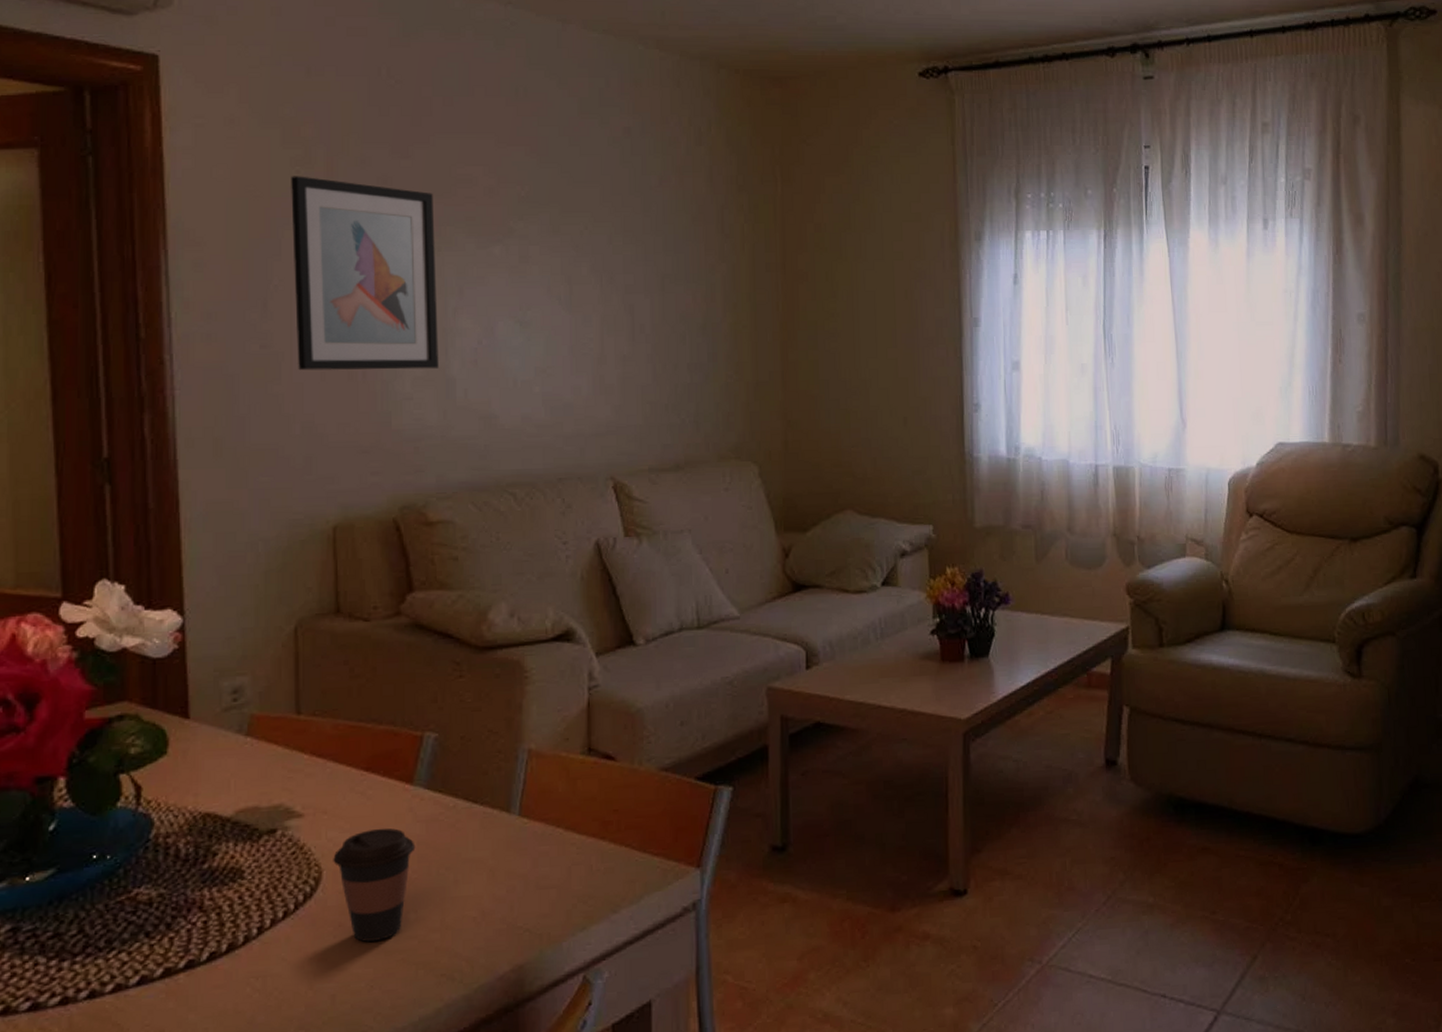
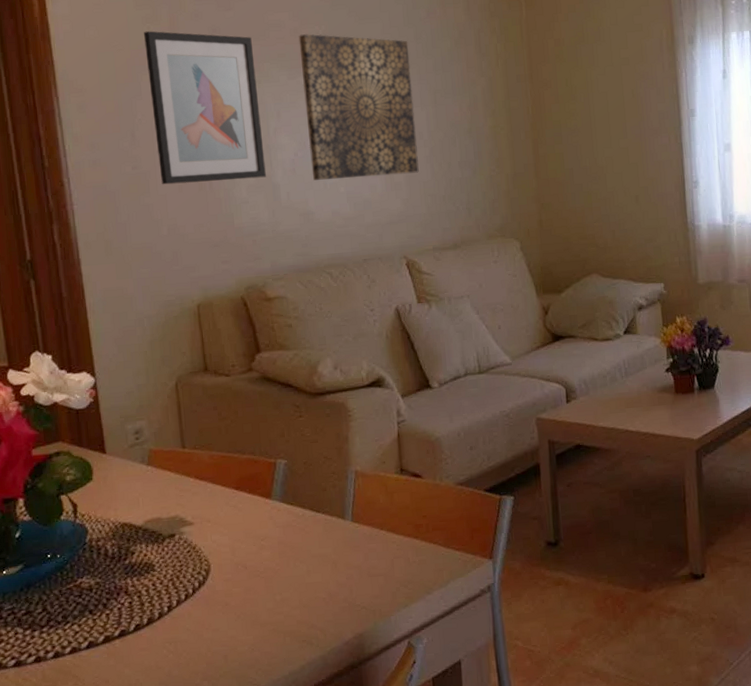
coffee cup: present [333,828,416,942] -> none [217,532,277,617]
wall art: none [494,193,637,376] -> present [298,33,419,180]

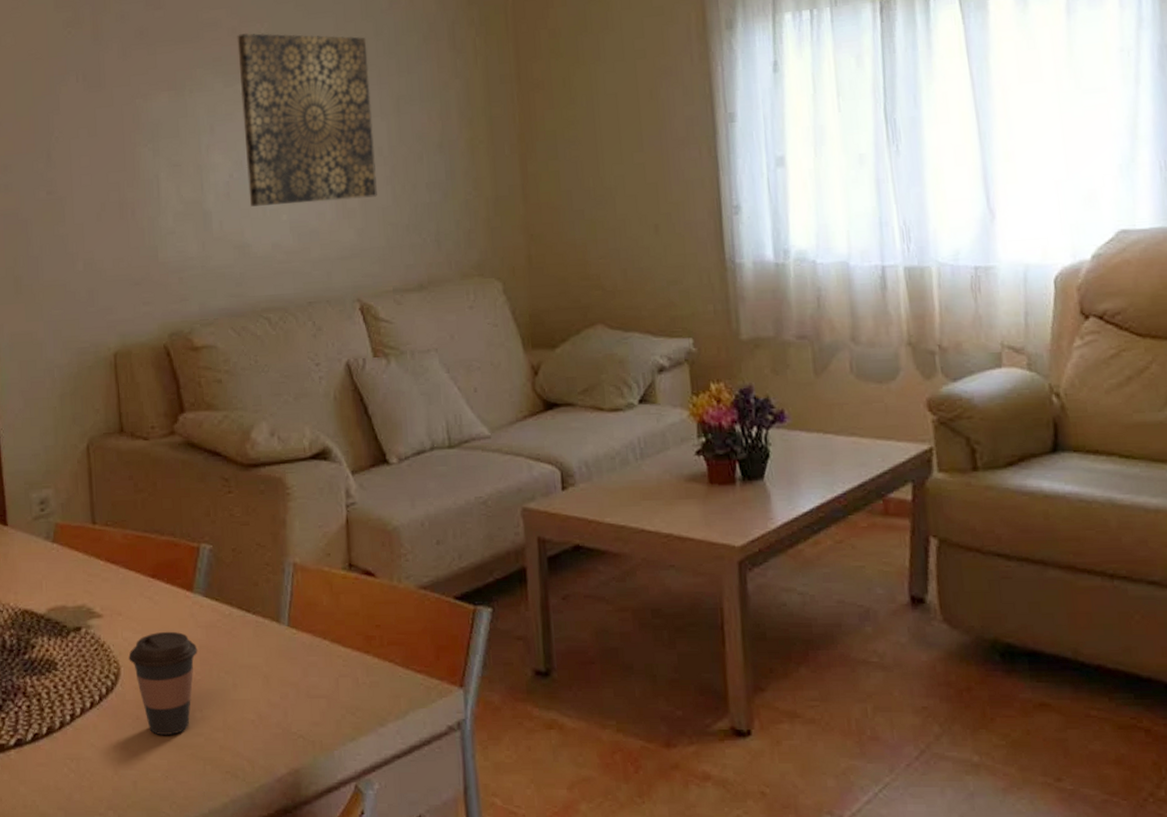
wall art: present [144,31,266,185] -> none [64,36,196,213]
coffee cup: none [217,532,277,617] -> present [128,631,198,735]

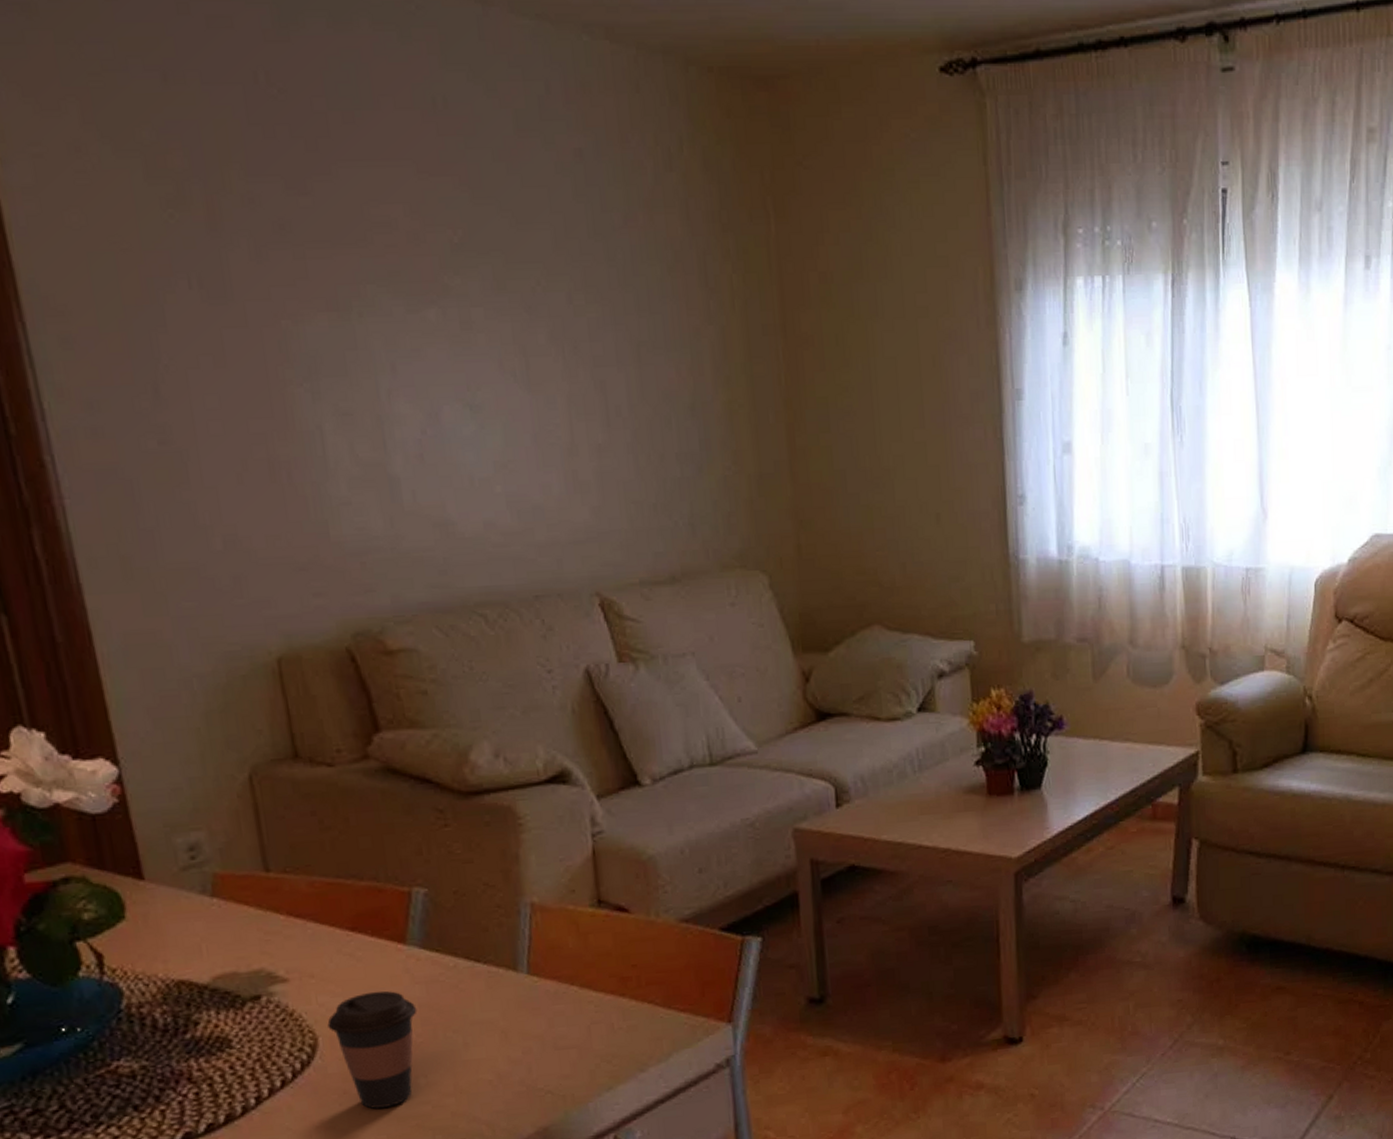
wall art: present [237,32,377,207] -> none [420,240,616,473]

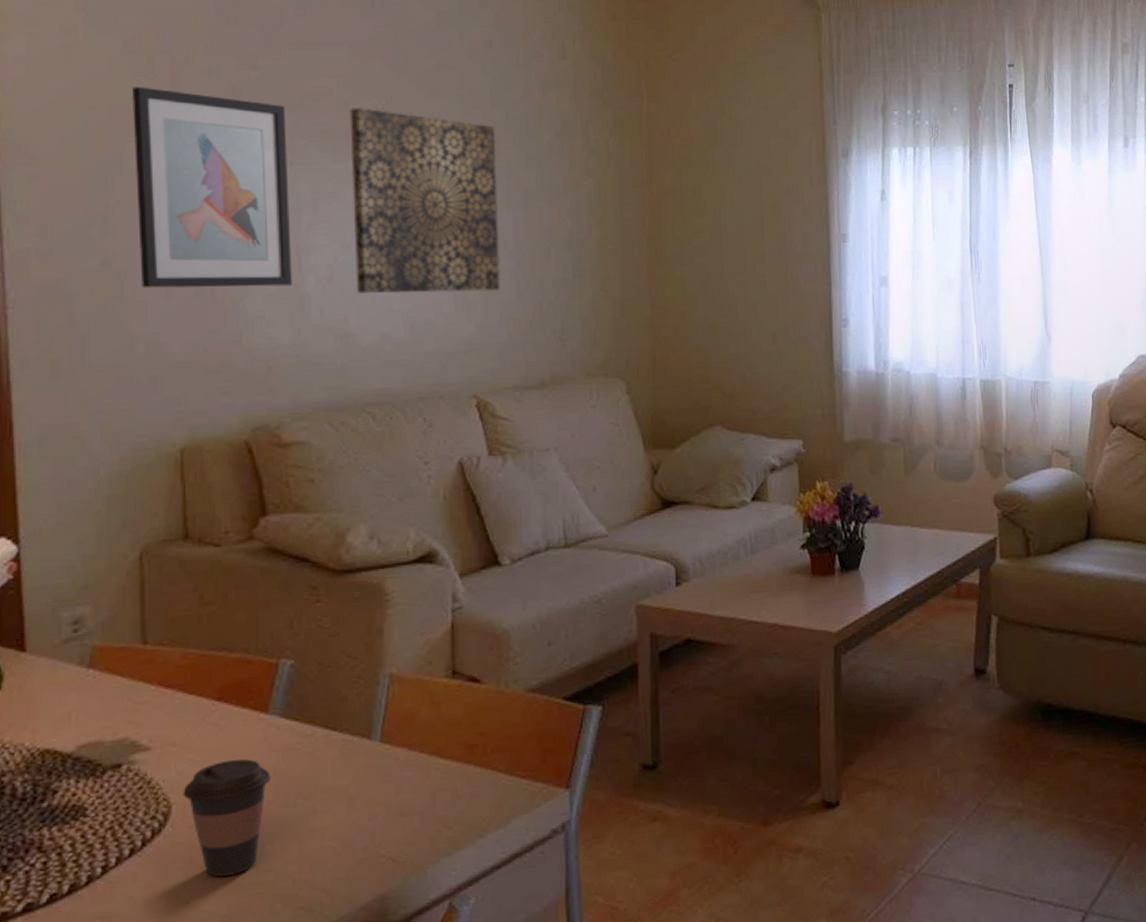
wall art: none [164,221,378,472] -> present [132,87,292,288]
wall art: none [420,240,616,473] -> present [349,107,500,293]

